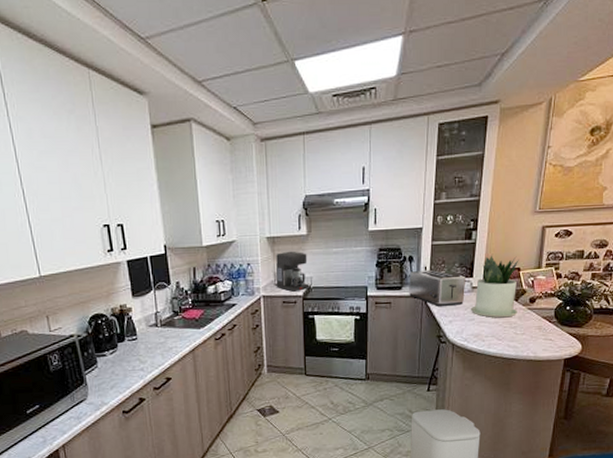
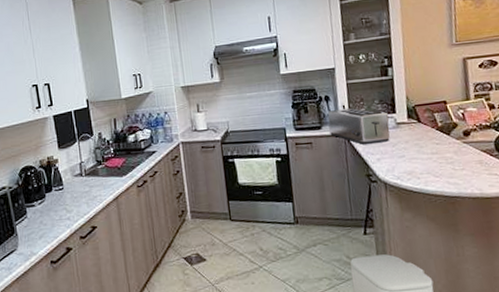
coffee maker: present [276,251,310,292] -> none [191,98,227,137]
planter: present [470,255,519,318] -> none [398,89,452,154]

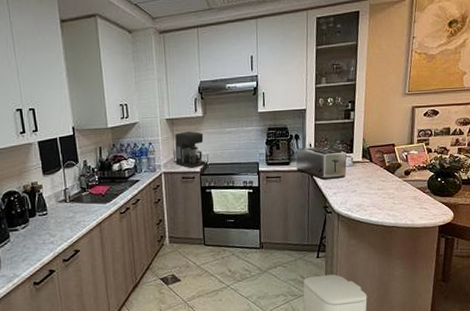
coffee maker: none [191,98,227,137] -> present [175,131,206,168]

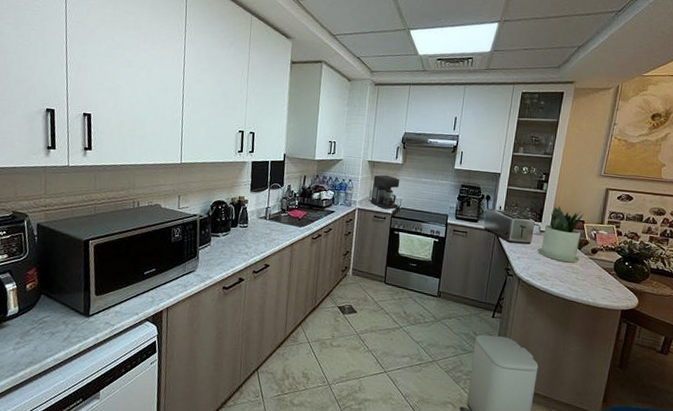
planter: none [352,132,394,189] -> present [537,205,584,263]

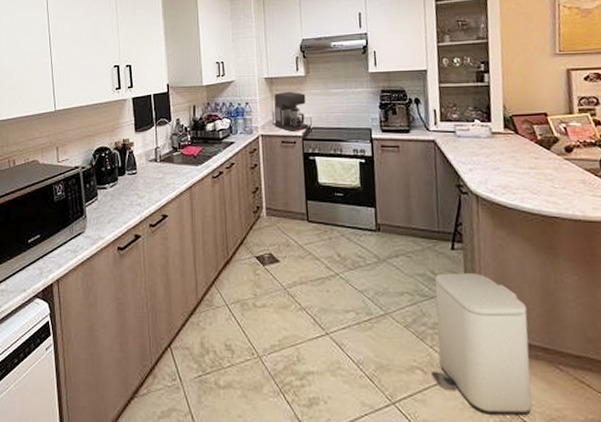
toaster: present [484,208,536,245] -> none [417,112,484,152]
planter: present [537,205,584,263] -> none [492,98,552,168]

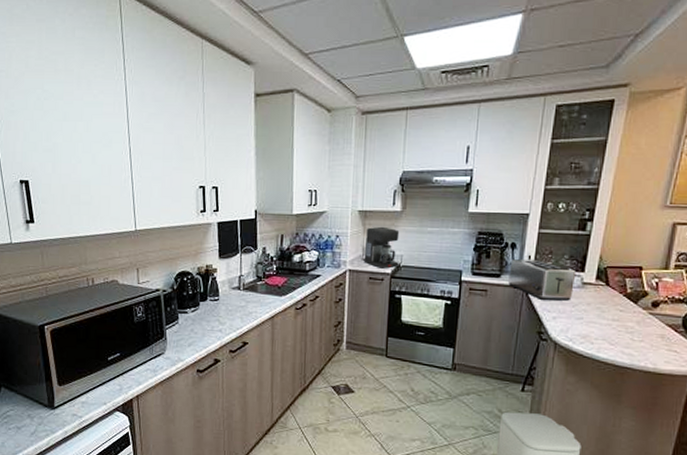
toaster: none [417,112,484,152] -> present [508,258,577,301]

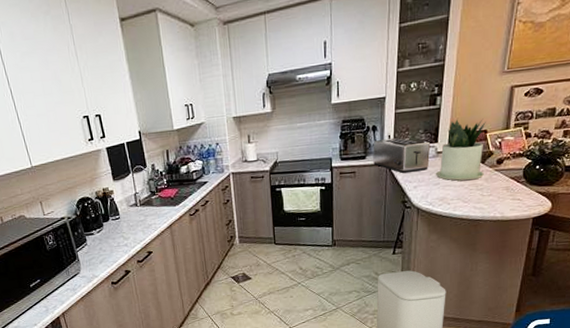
coffee maker: present [363,226,400,269] -> none [242,128,276,167]
planter: none [578,249,642,321] -> present [435,118,486,181]

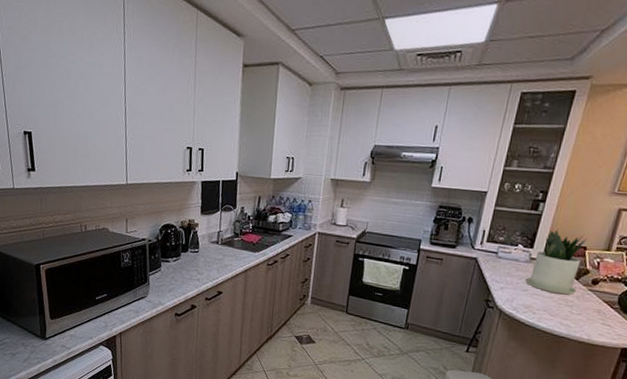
toaster: present [373,137,431,173] -> none [462,232,526,274]

